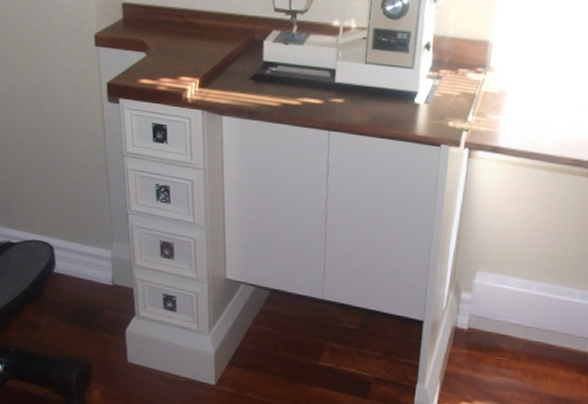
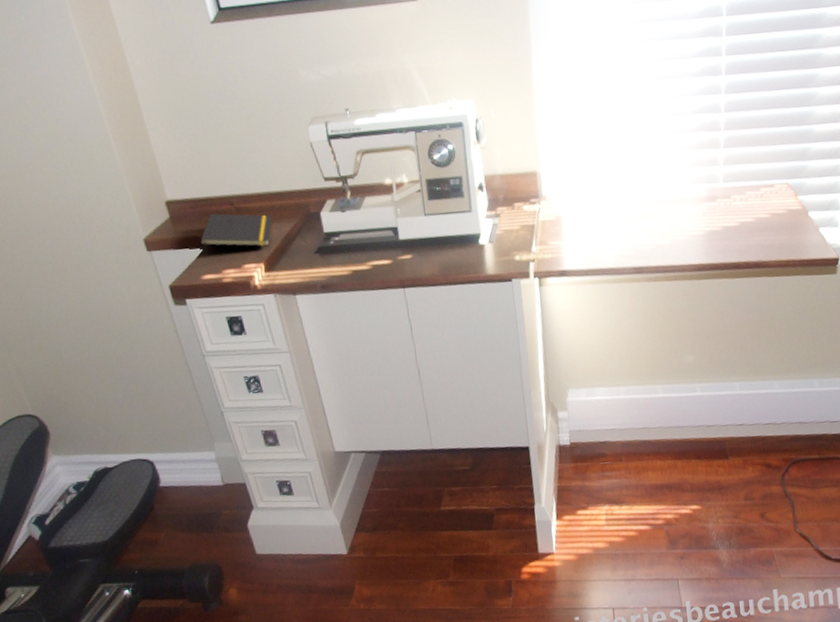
notepad: none [145,23,216,64] -> present [200,213,272,257]

